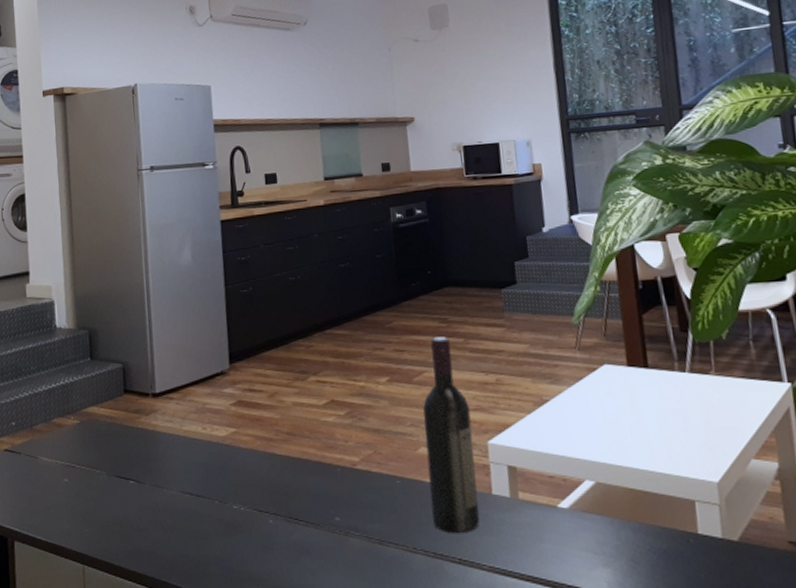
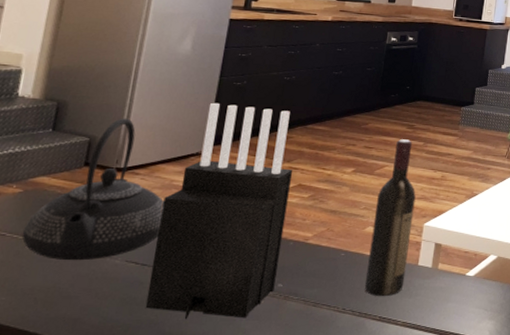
teapot: none [88,340,206,492] -> present [22,118,165,261]
knife block: none [201,314,332,557] -> present [145,102,293,320]

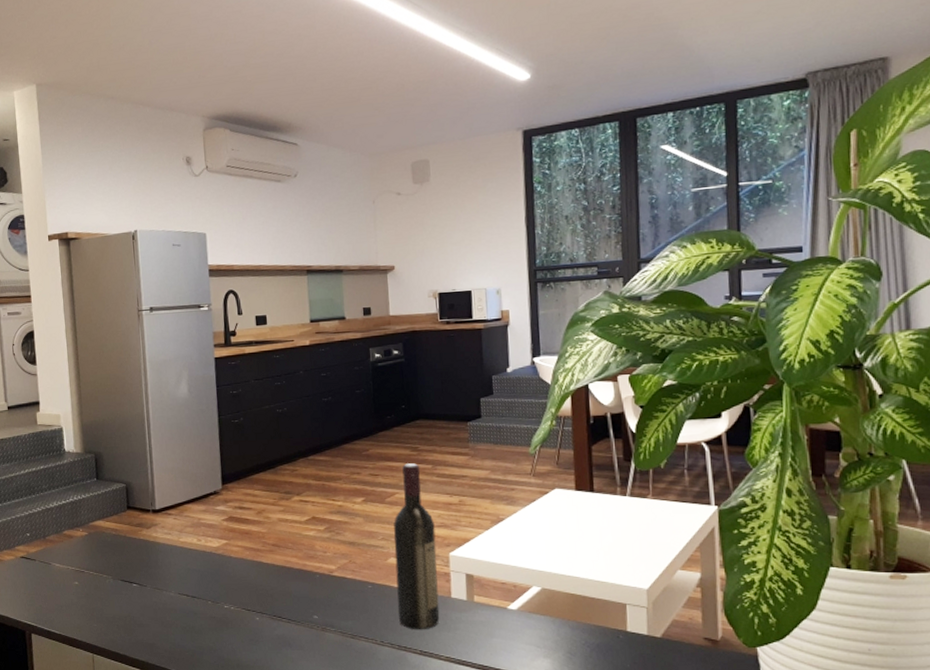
teapot: present [22,118,165,261] -> none [95,463,200,594]
knife block: present [145,102,293,320] -> none [196,441,311,648]

